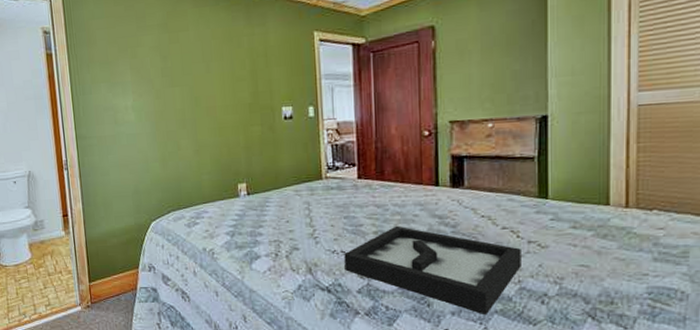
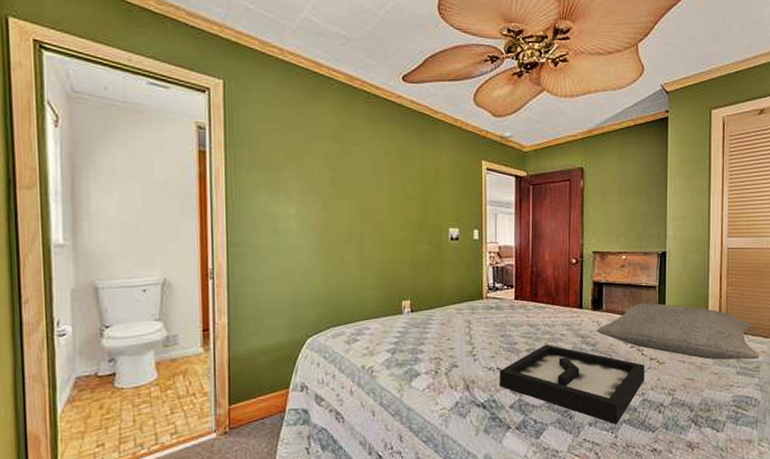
pillow: none [456,176,688,244] -> present [596,302,759,360]

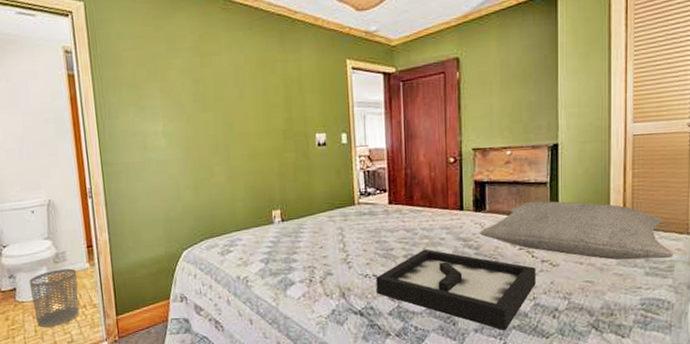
waste bin: none [132,353,189,417] -> present [29,268,79,327]

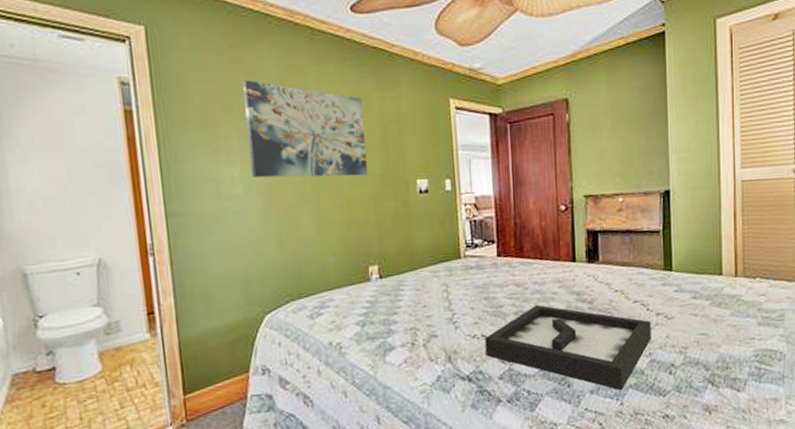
waste bin: present [29,268,79,327] -> none [72,340,137,413]
wall art: none [165,46,273,132] -> present [243,80,368,178]
pillow: present [479,200,673,260] -> none [592,250,784,311]

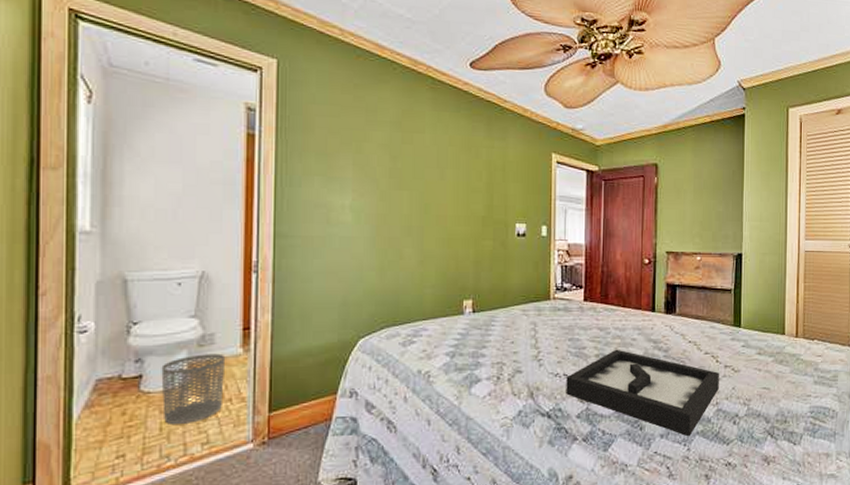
waste bin: none [72,340,137,413] -> present [161,353,226,424]
wall art: present [243,80,368,178] -> none [361,118,473,215]

